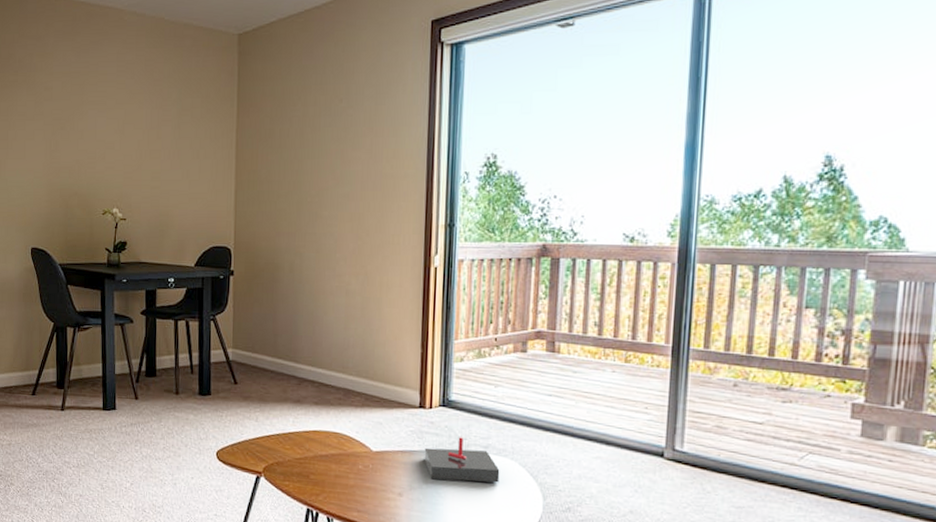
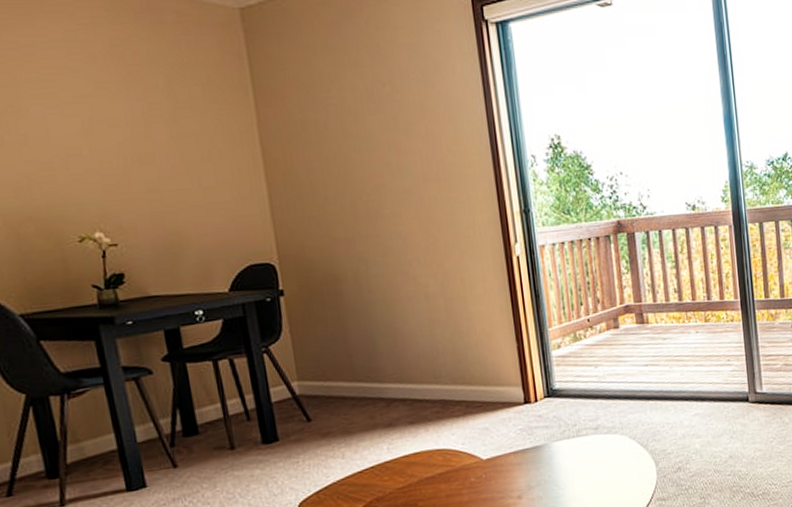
candle: present [424,436,500,483] -> none [536,423,614,474]

